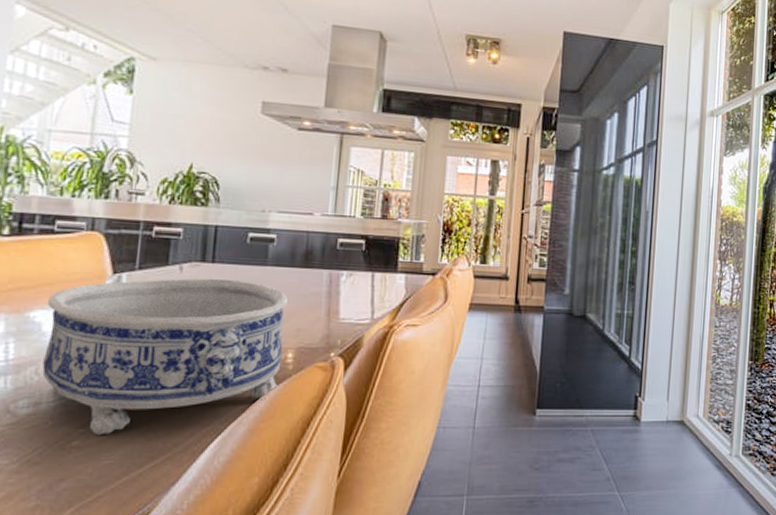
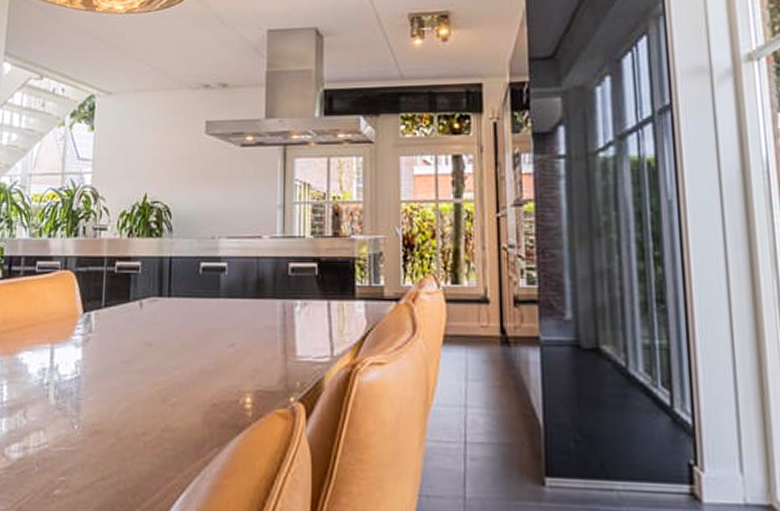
decorative bowl: present [42,278,288,436] -> none [29,314,242,485]

